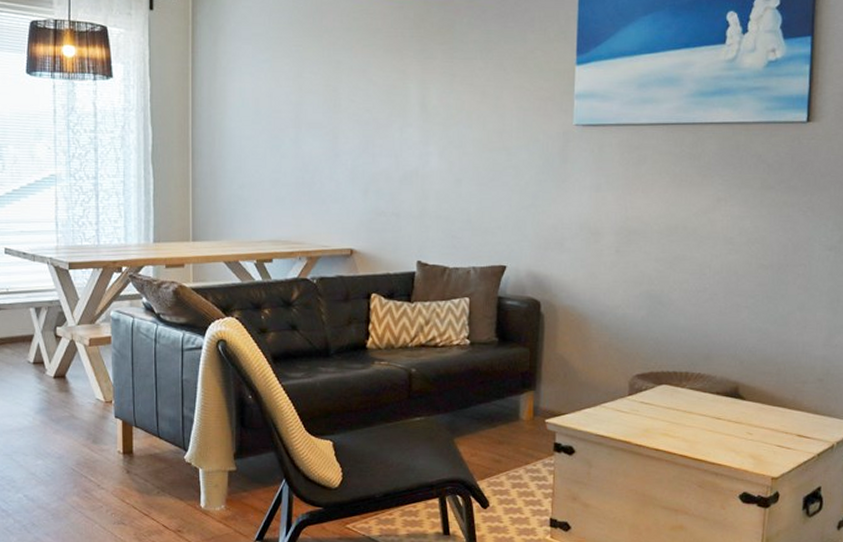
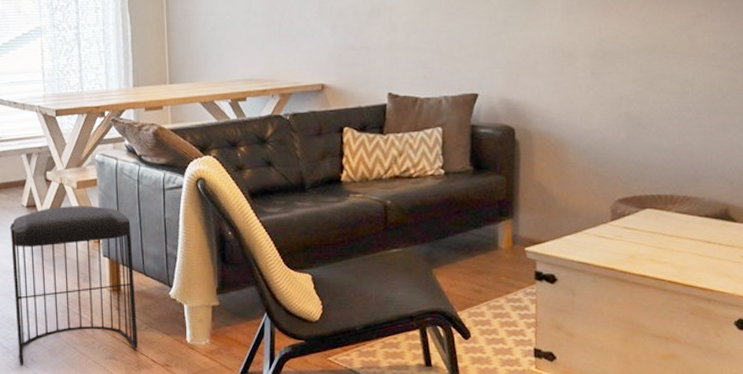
stool: none [13,364,149,531] -> present [9,206,138,366]

